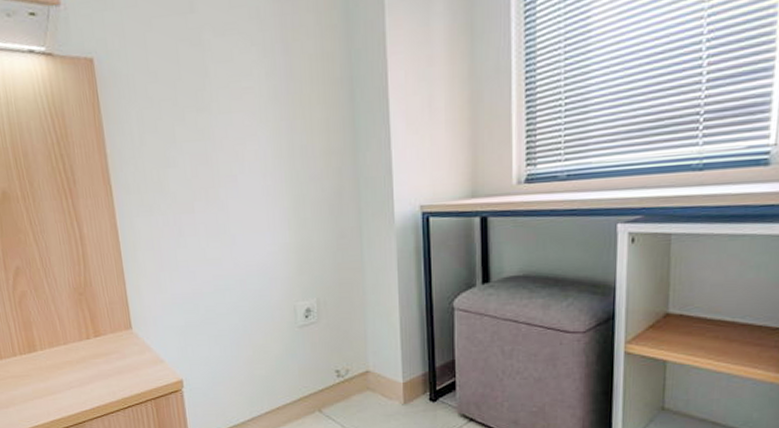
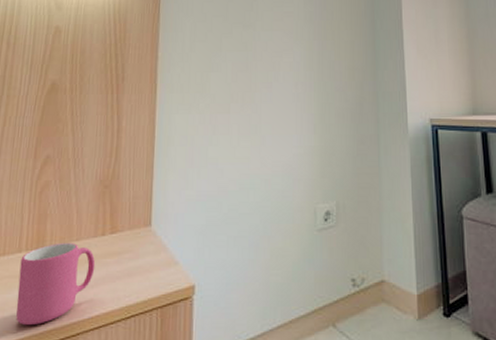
mug: none [17,346,87,416] -> present [16,242,96,326]

